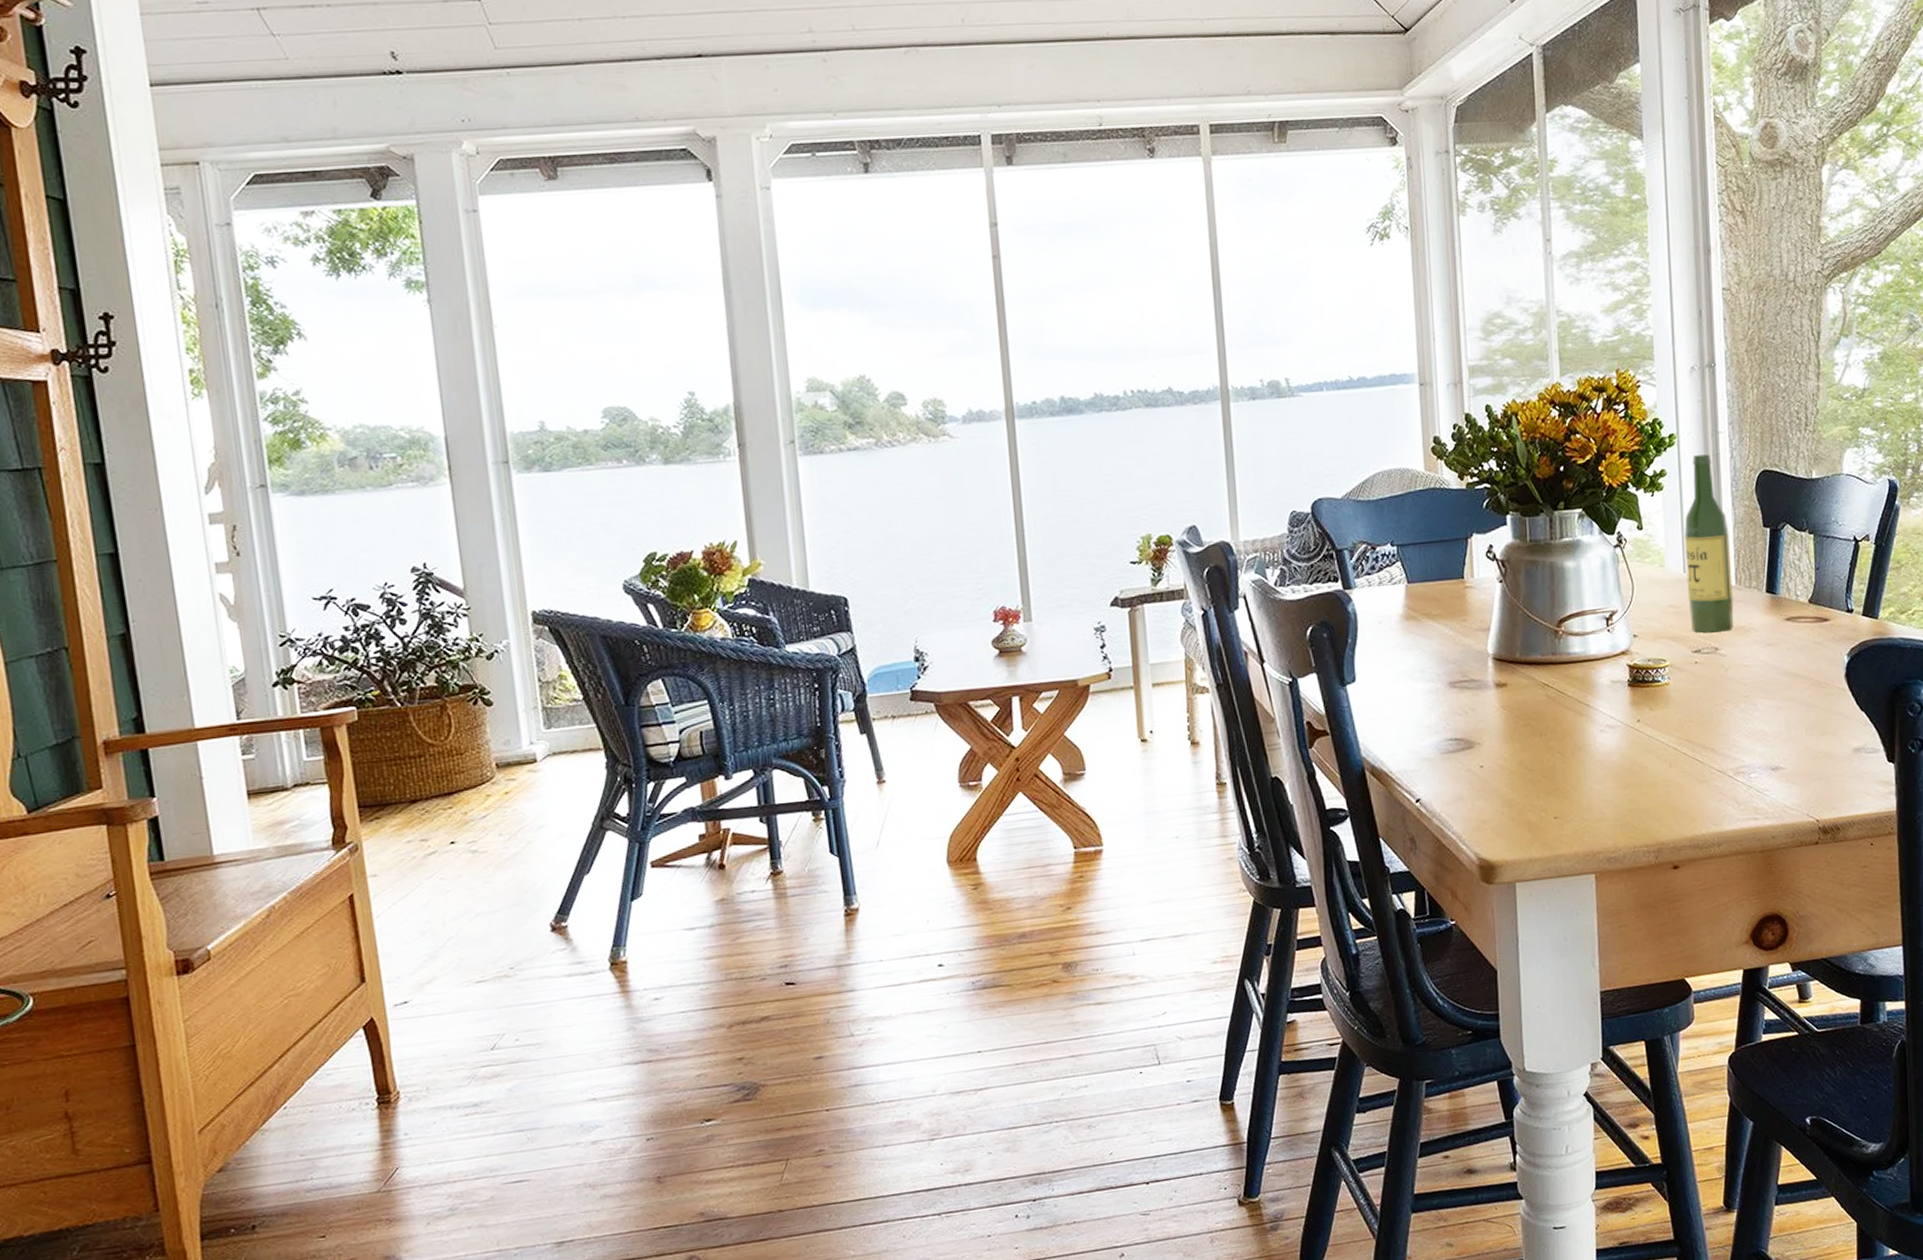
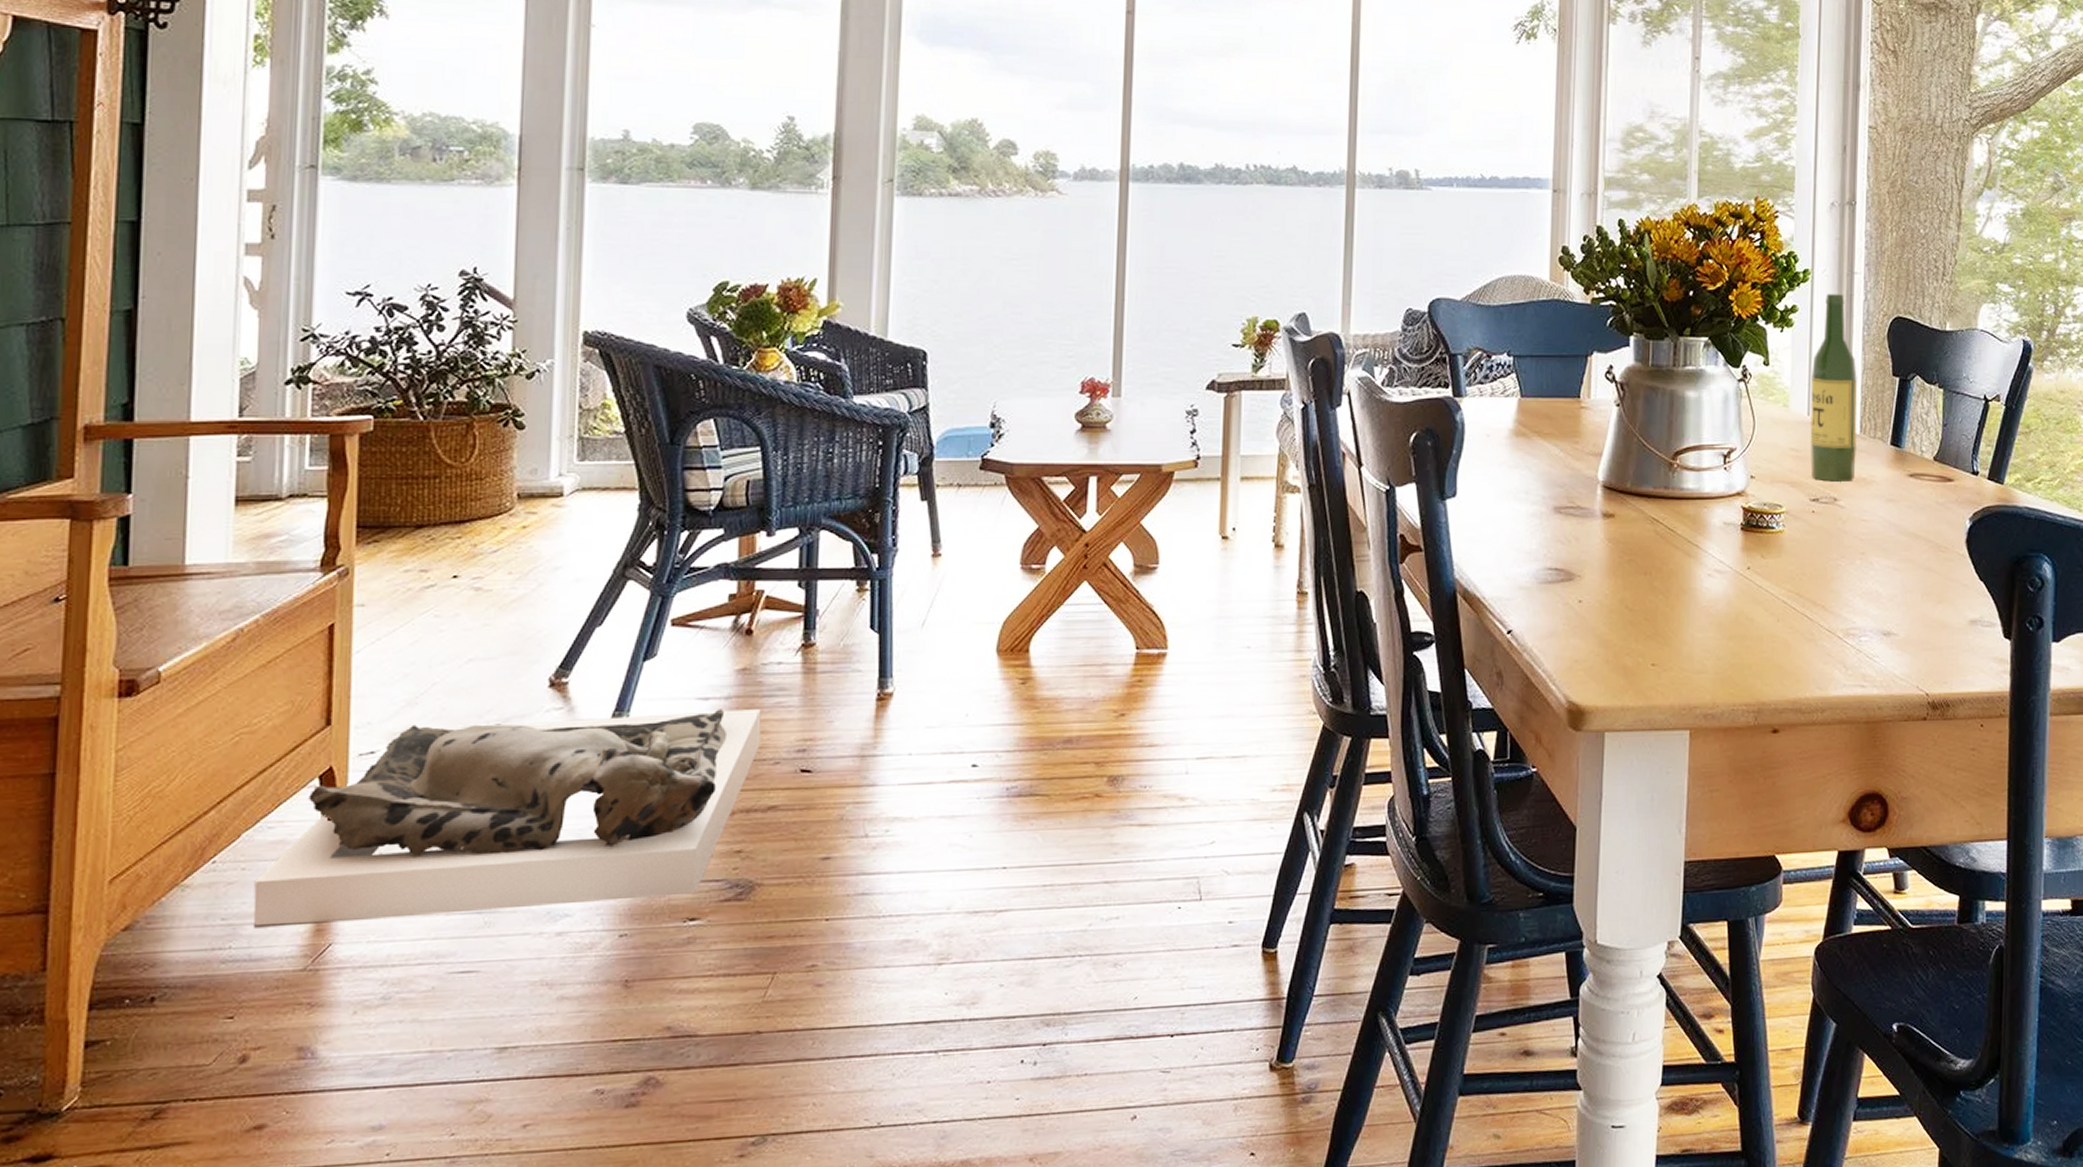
dog bed: none [322,933,747,1161] -> present [253,709,762,928]

